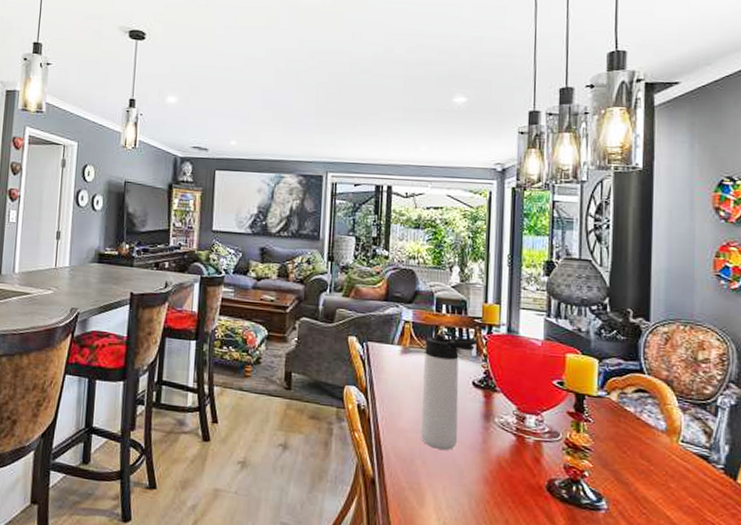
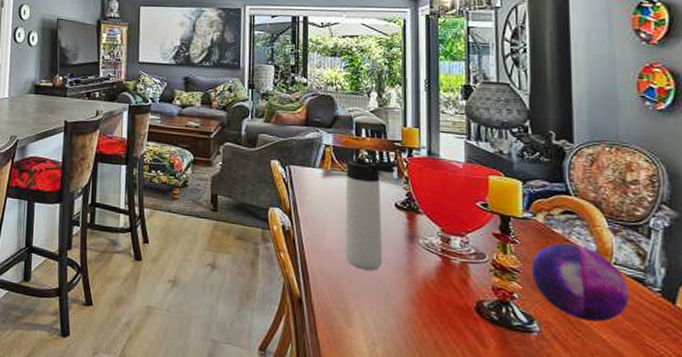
decorative orb: none [603,421,694,499] -> present [531,243,630,322]

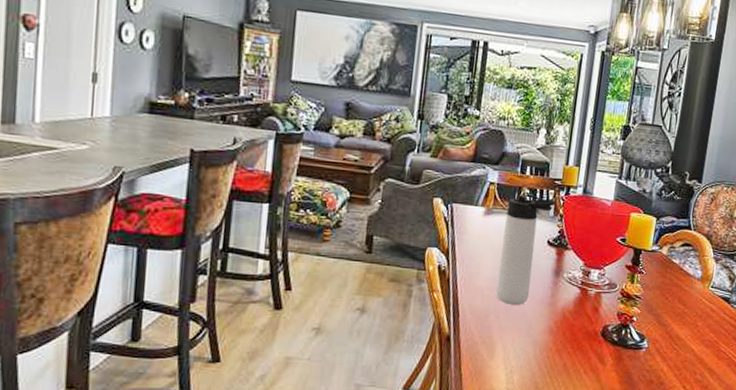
decorative orb: present [531,243,630,322] -> none [649,271,718,335]

